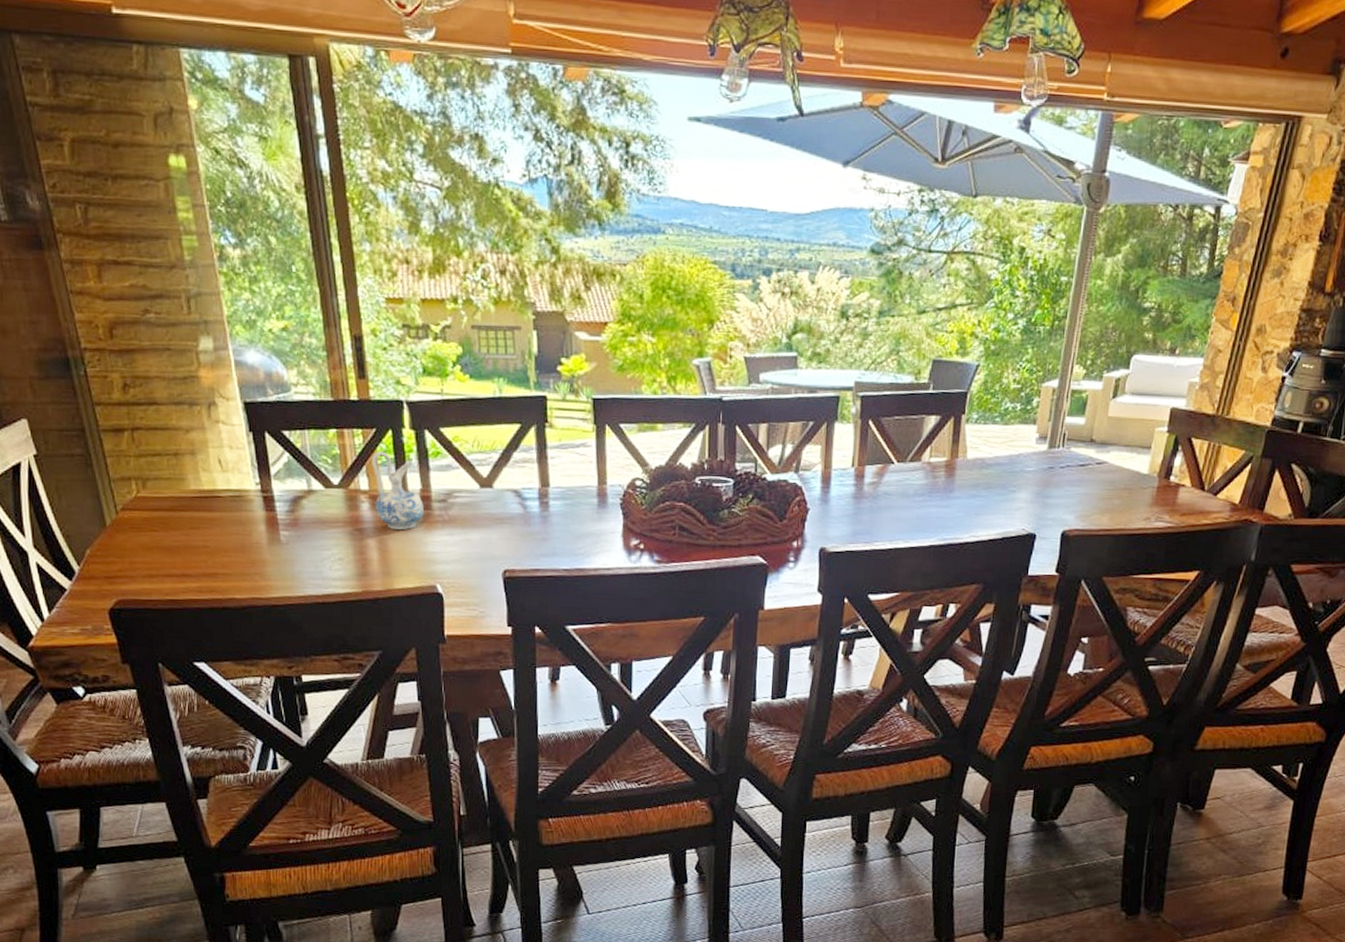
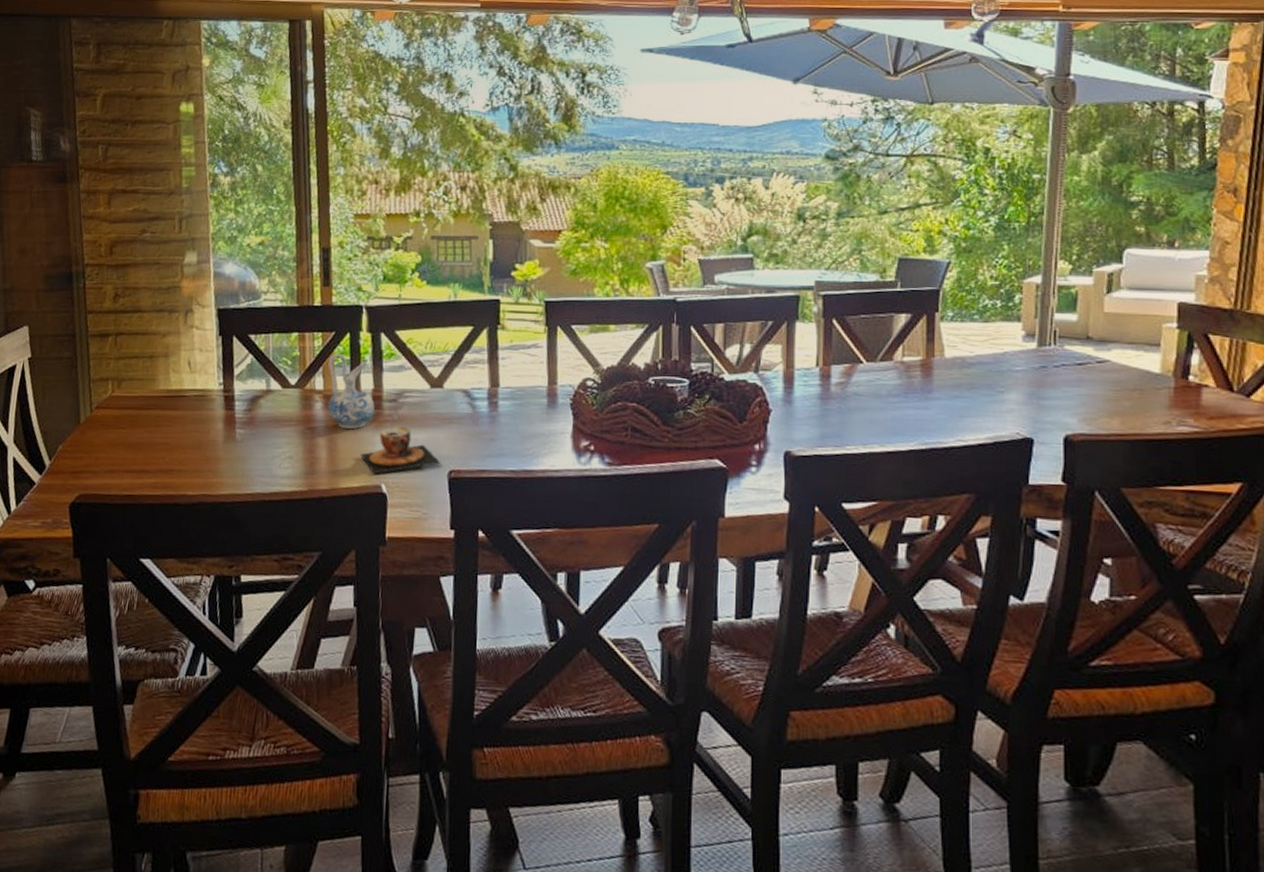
teacup: none [413,527,495,575] -> present [360,427,441,474]

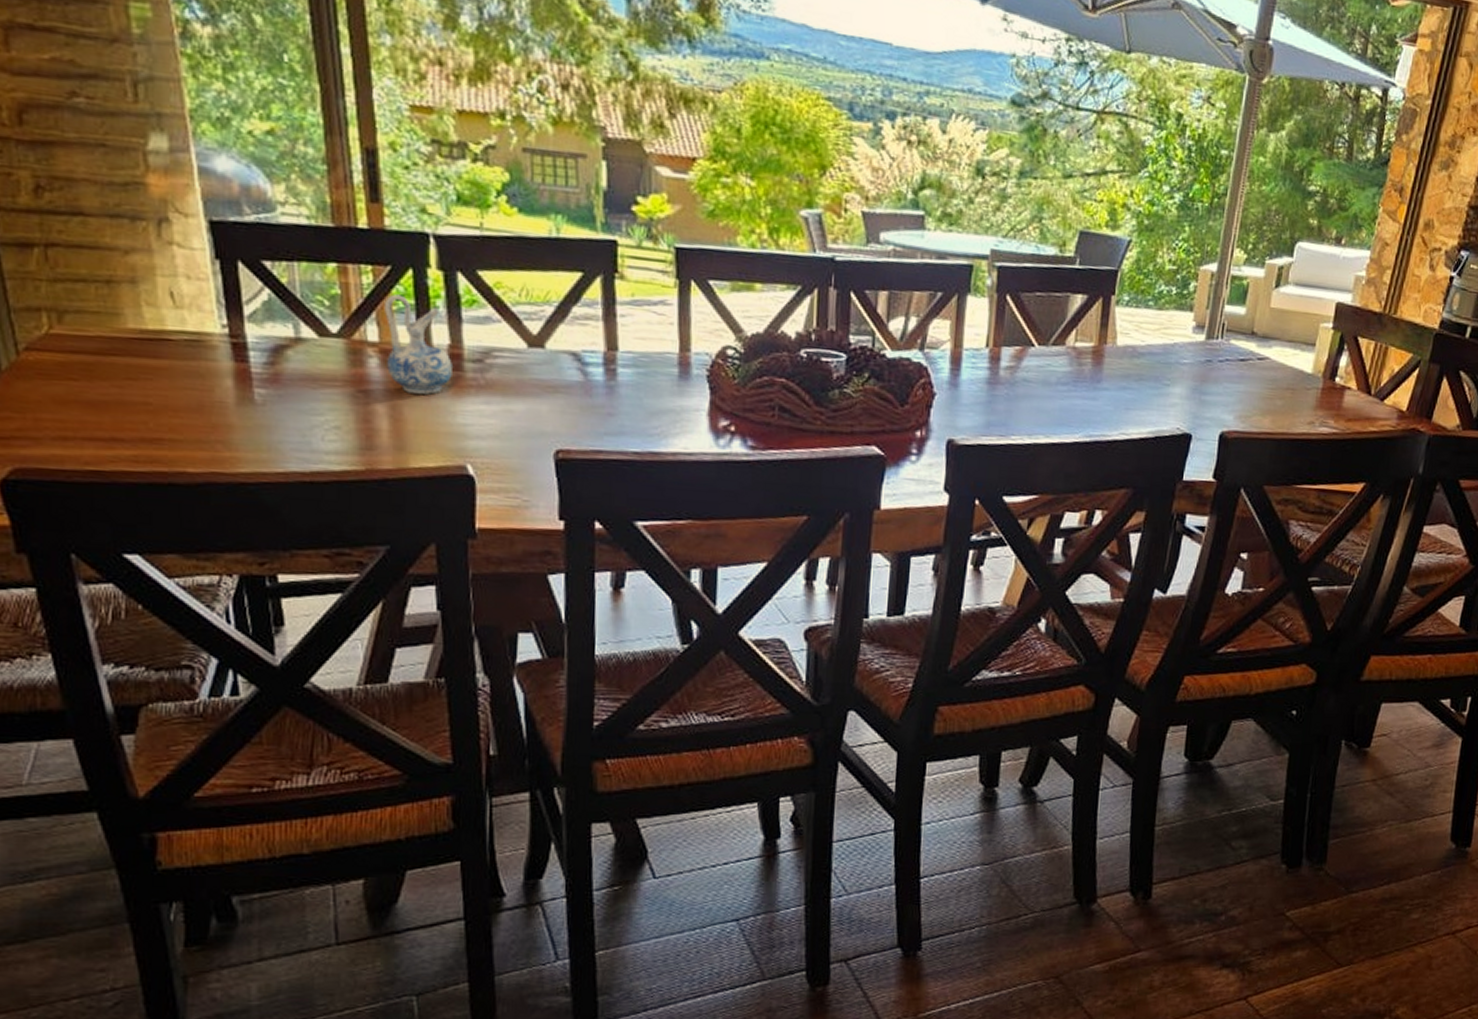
teacup: present [360,427,441,474] -> none [436,394,545,452]

